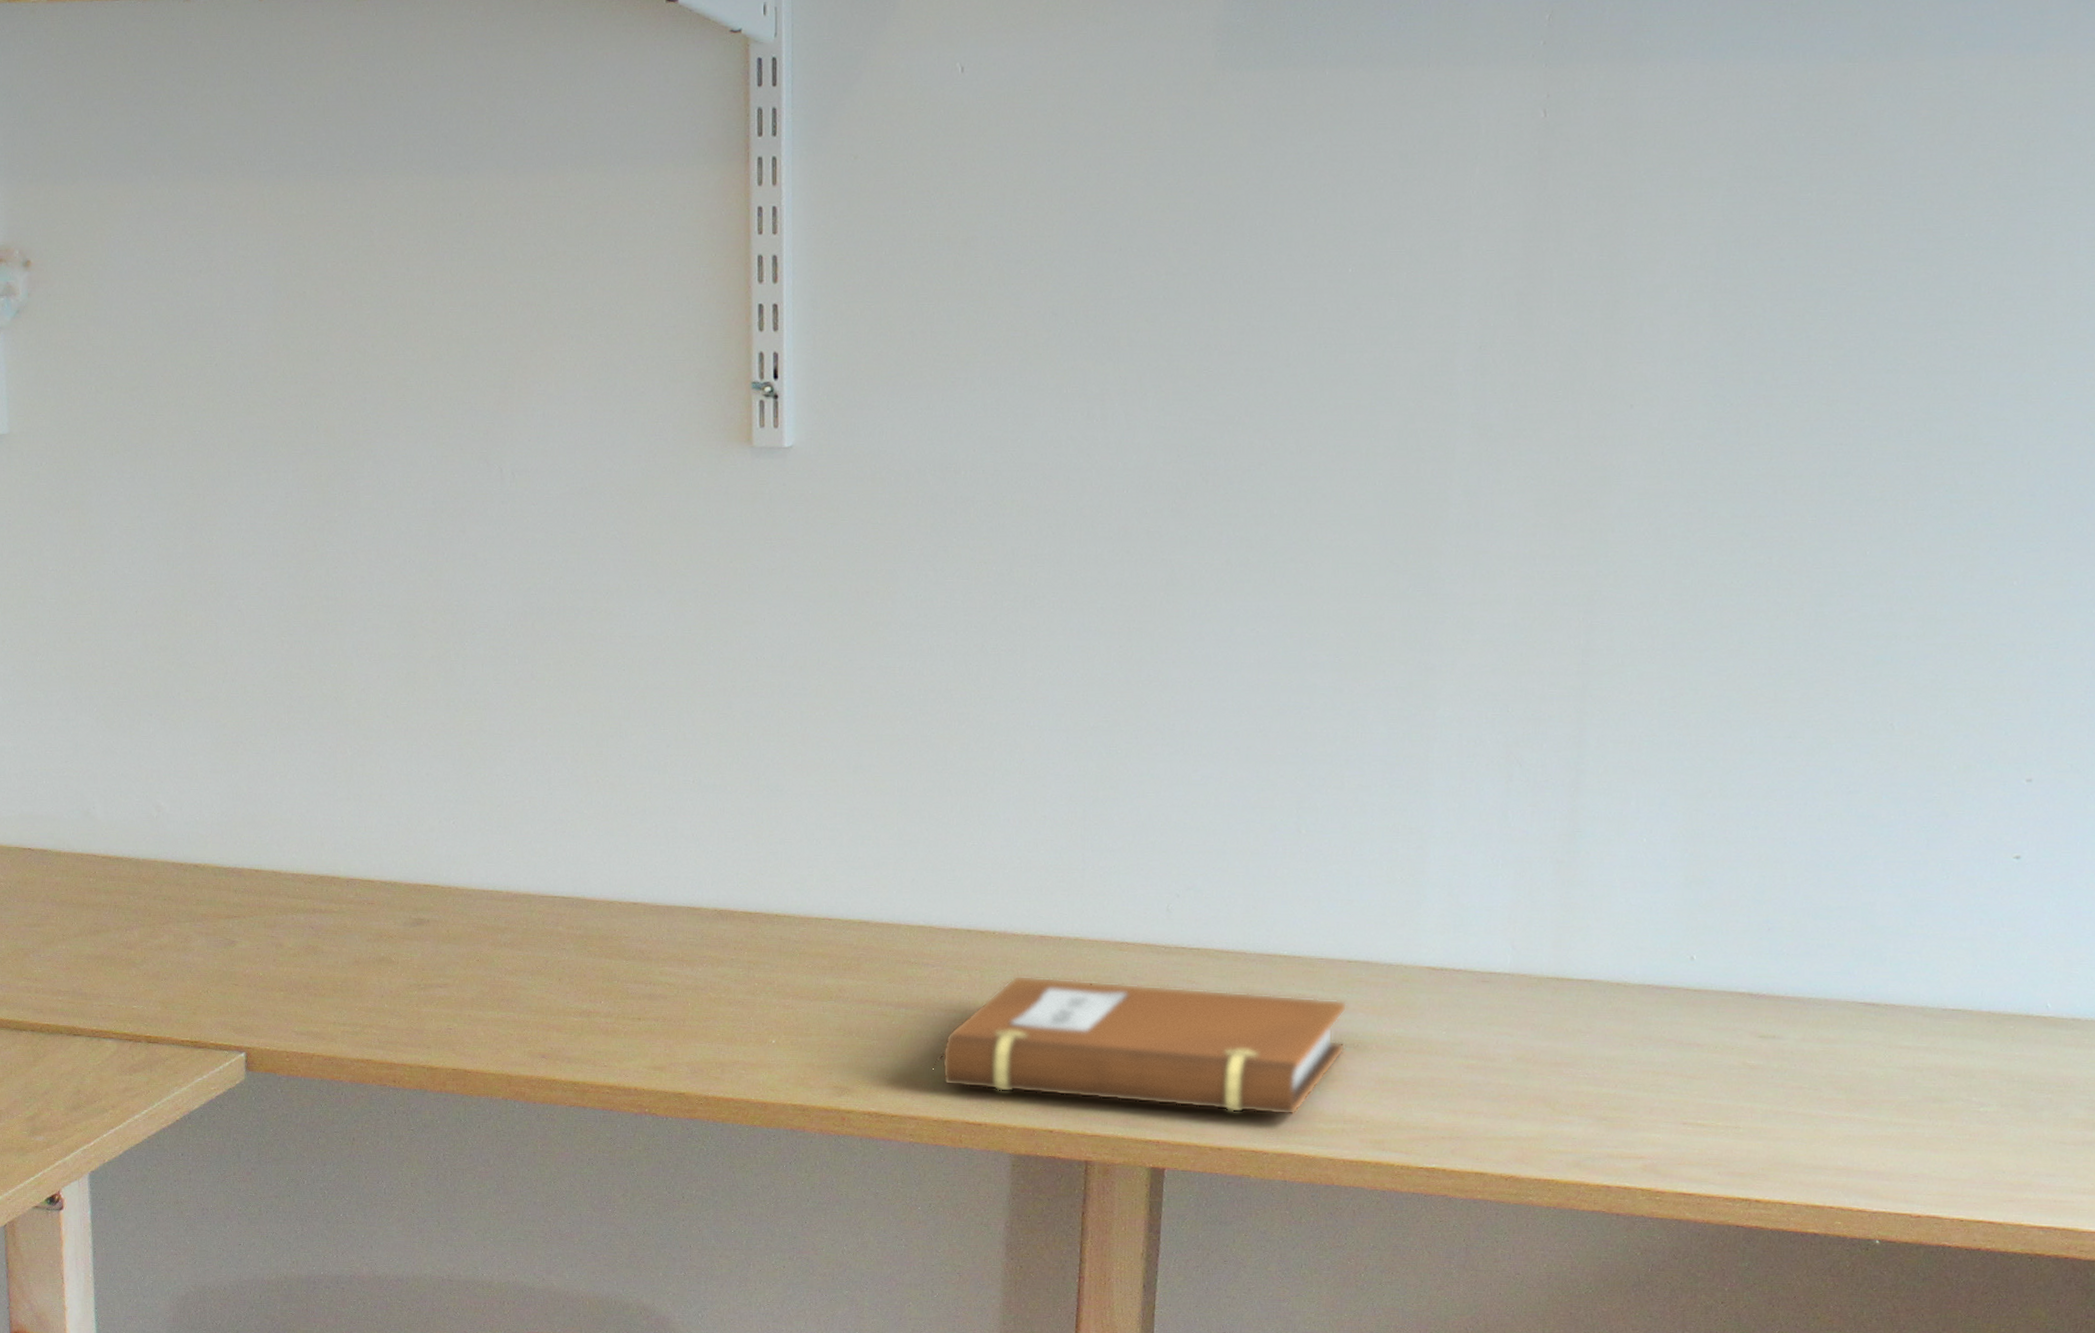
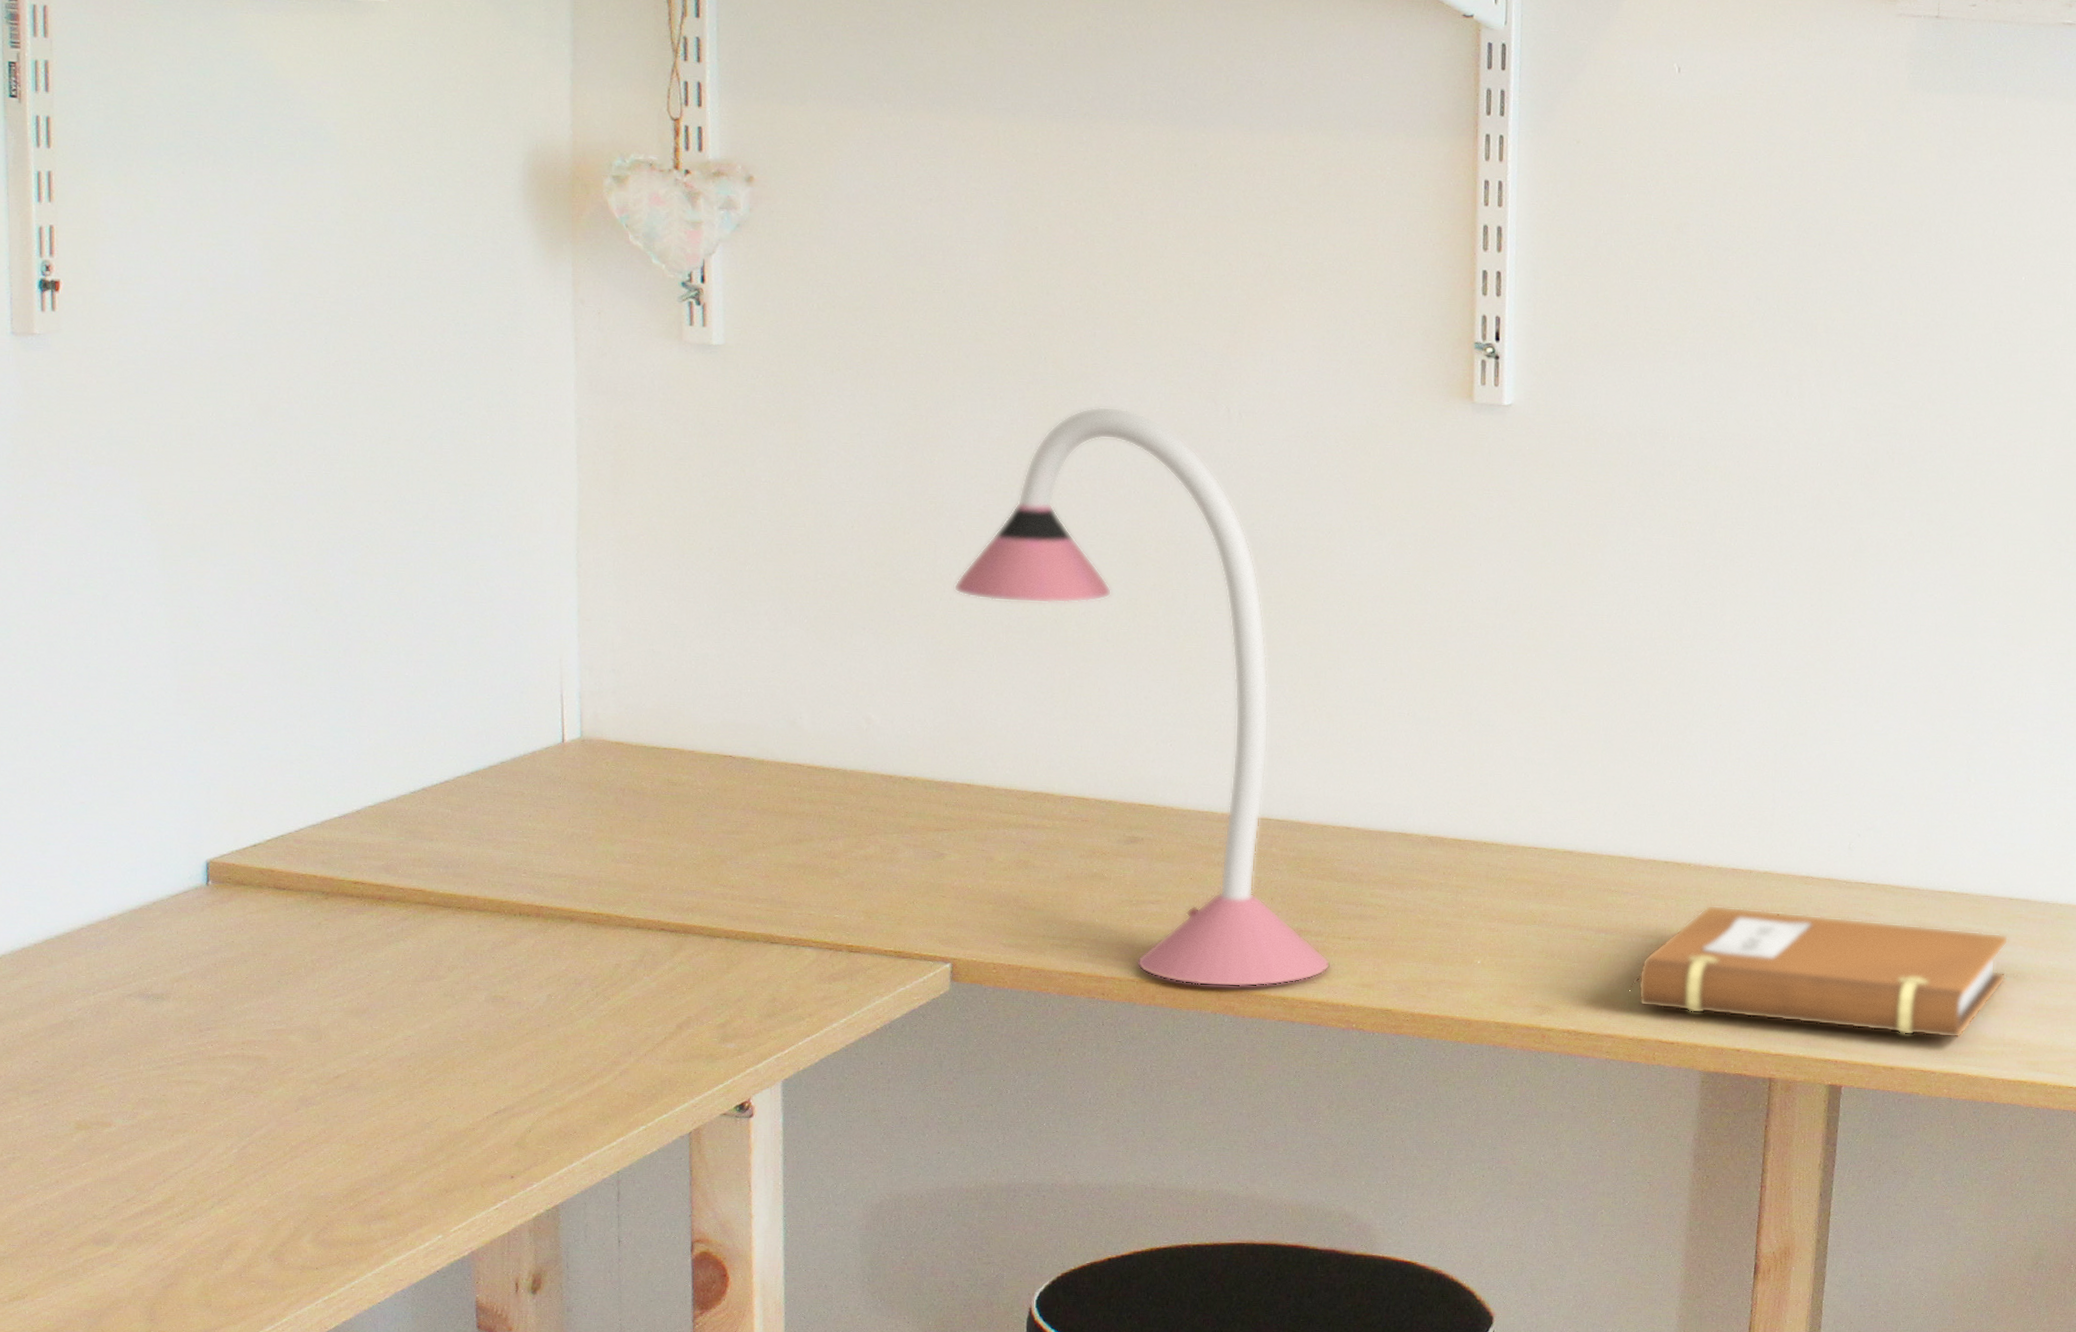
desk lamp: none [235,474,621,1072] -> present [953,406,1331,987]

